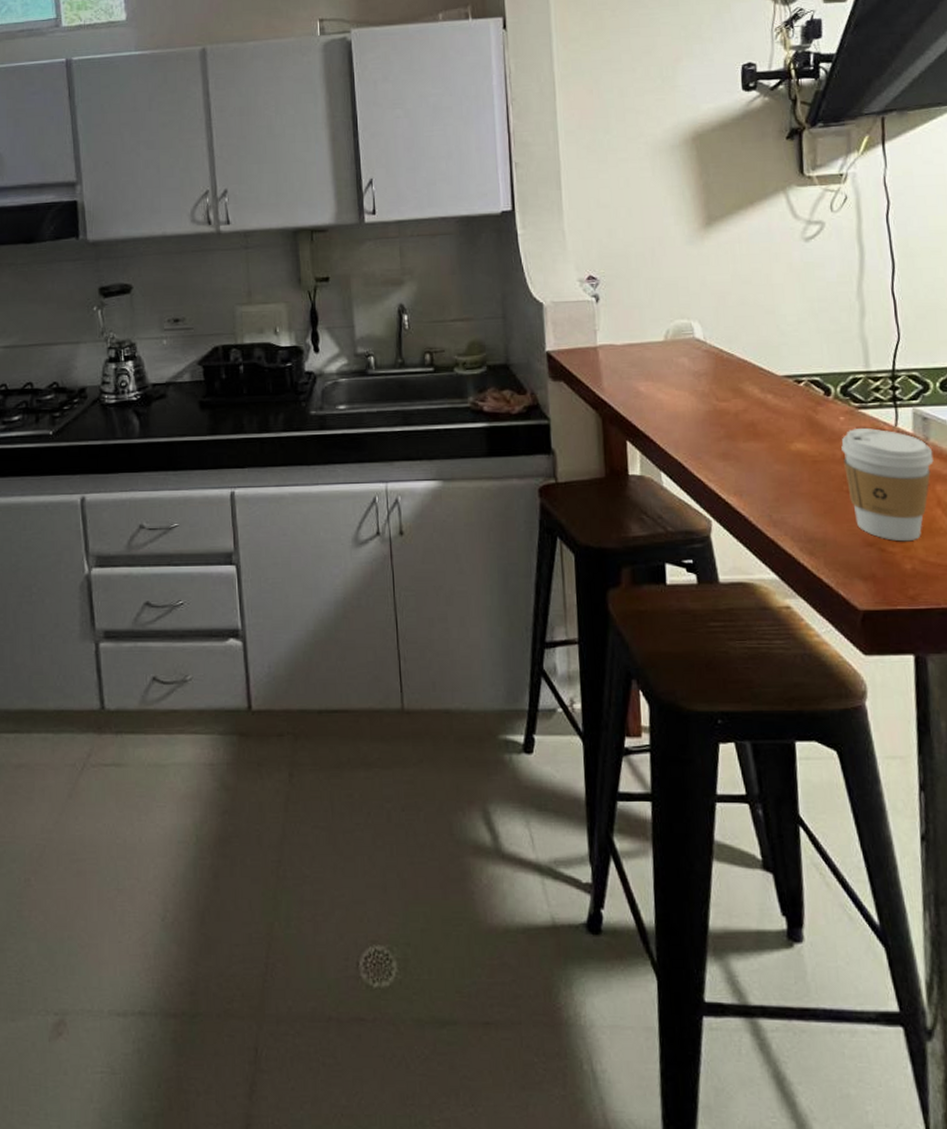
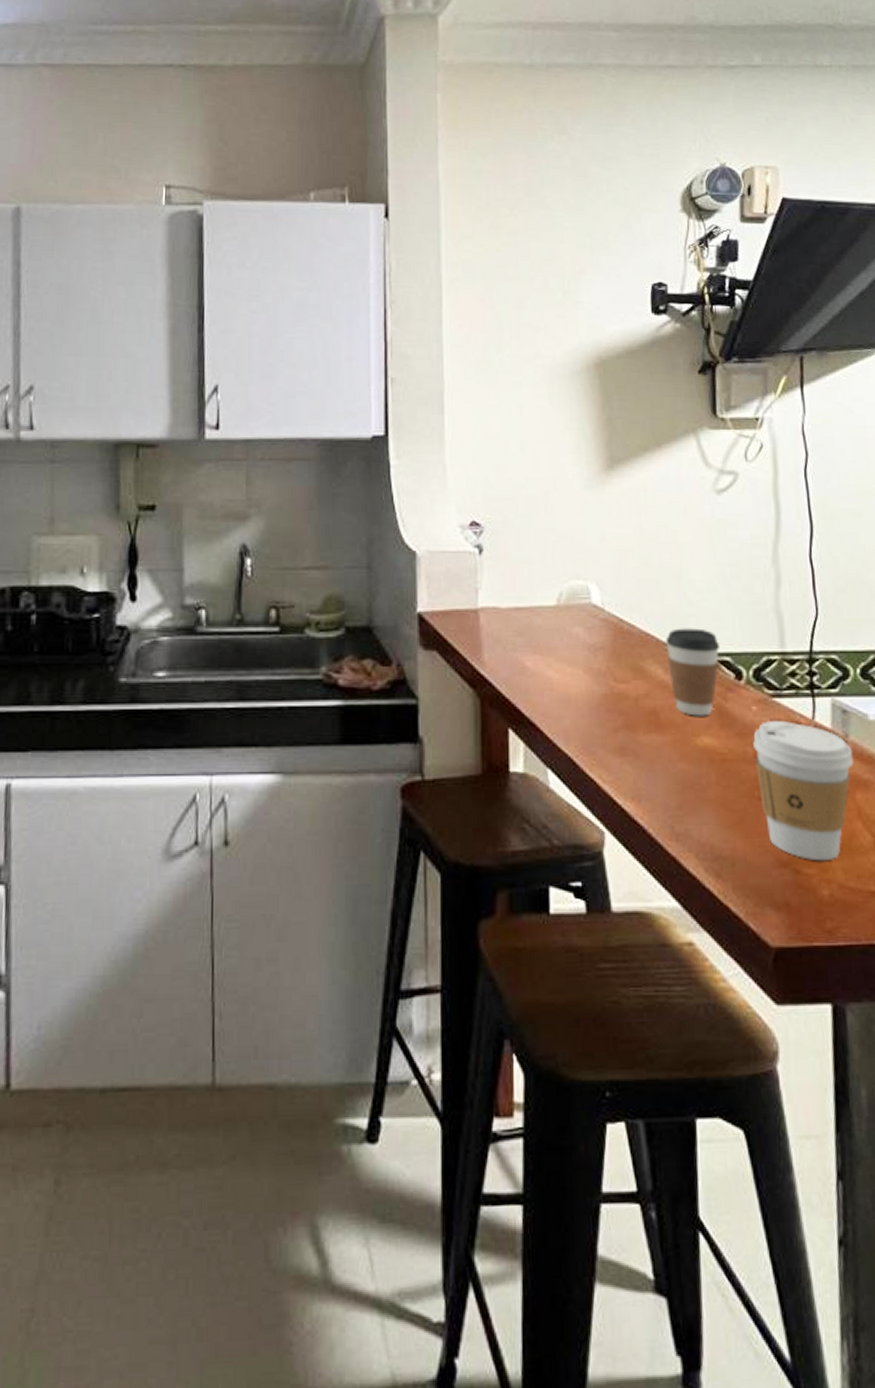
coffee cup: none [761,354,811,427] -> present [665,628,721,716]

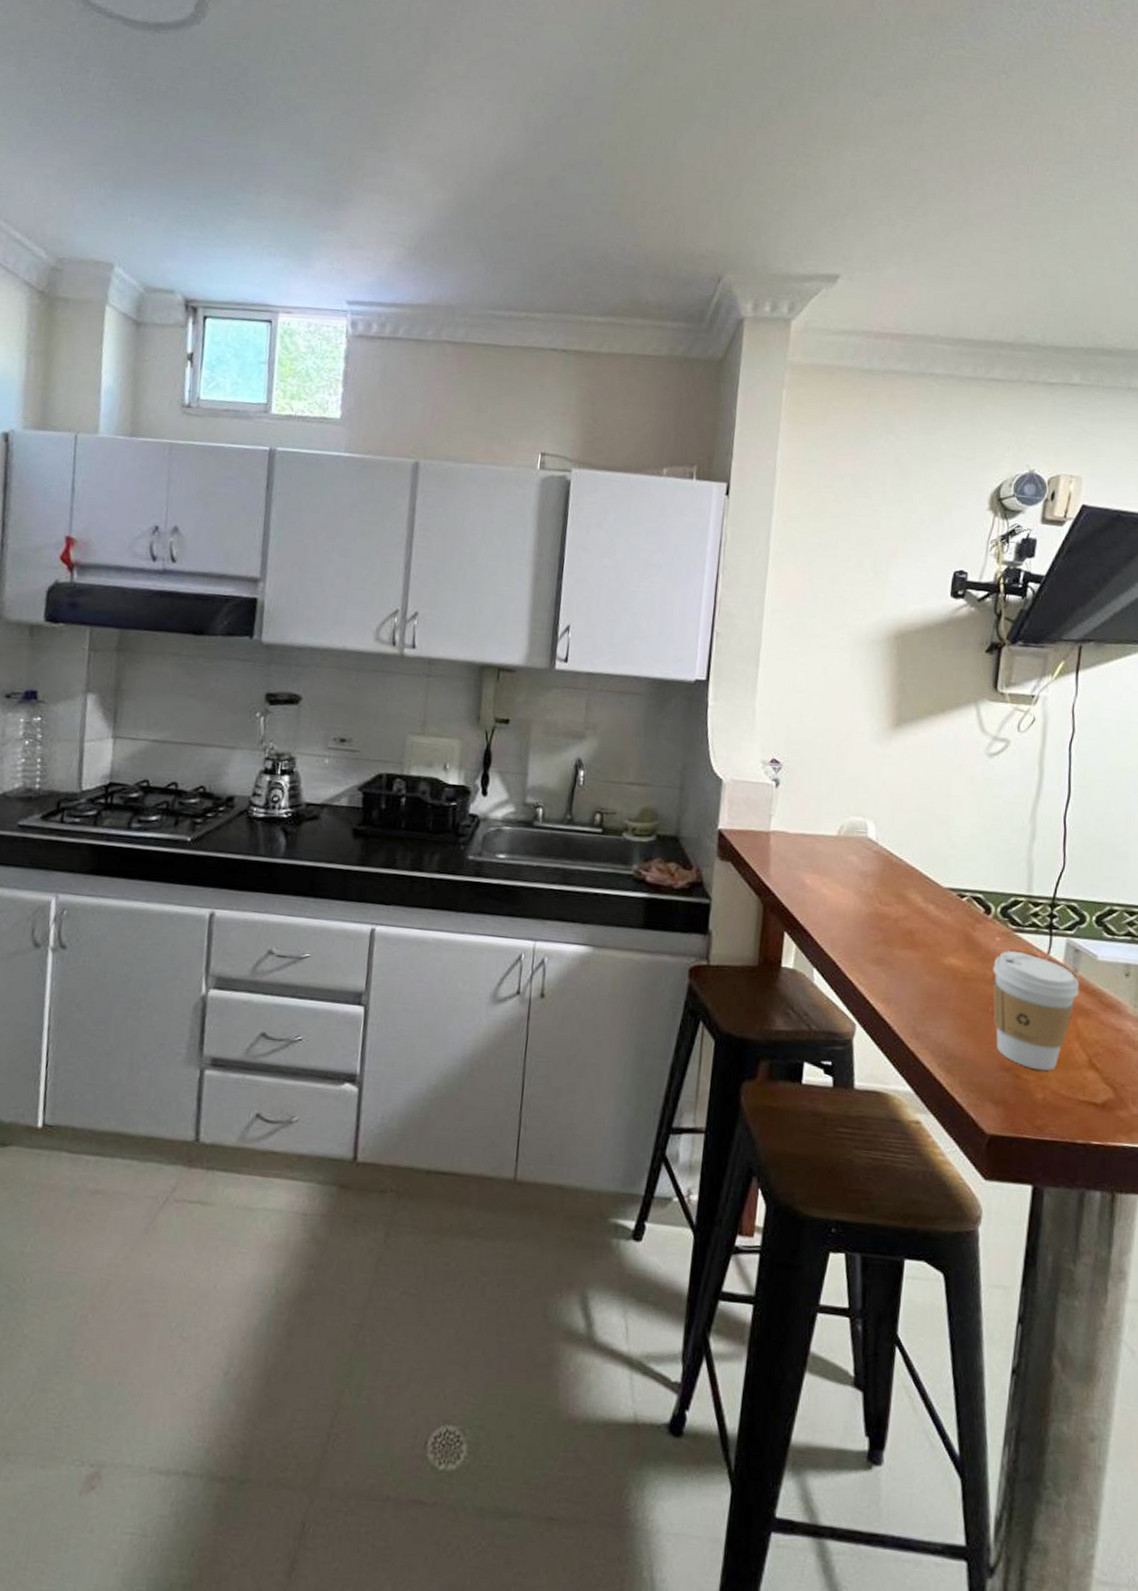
coffee cup: present [665,628,721,716] -> none [927,866,975,941]

